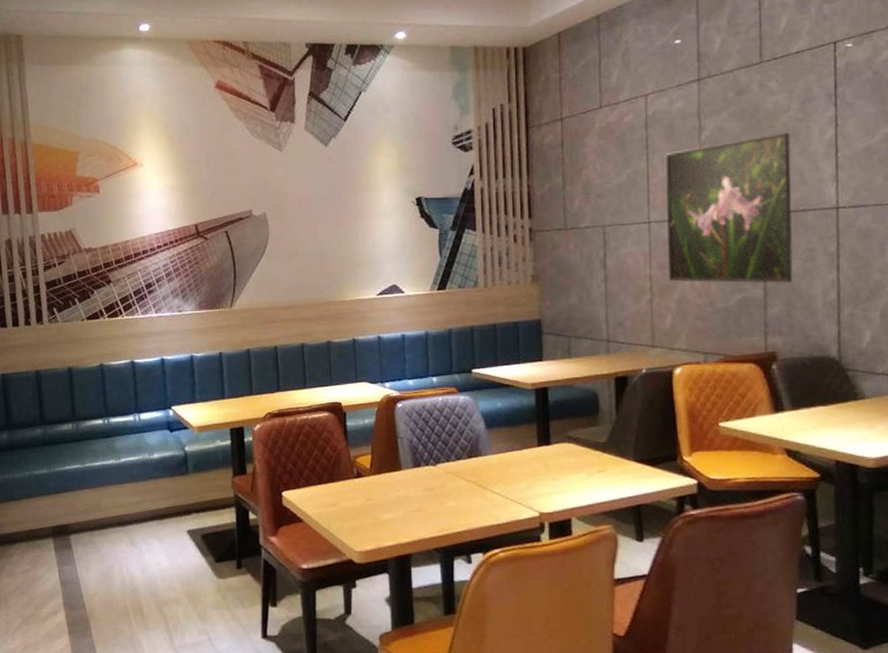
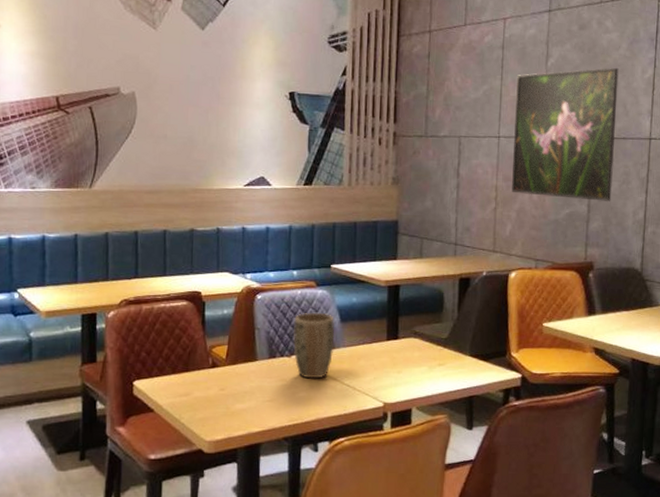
plant pot: none [437,419,481,488] -> present [293,312,334,379]

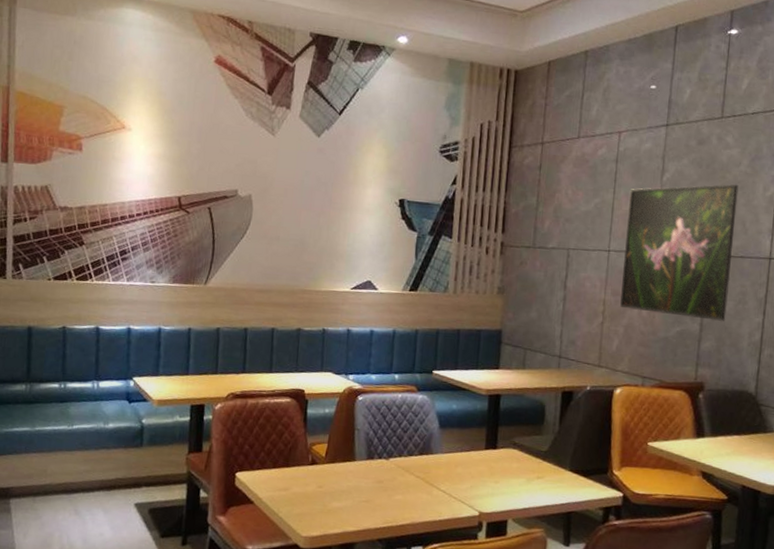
plant pot: present [293,312,334,379] -> none [391,416,434,483]

